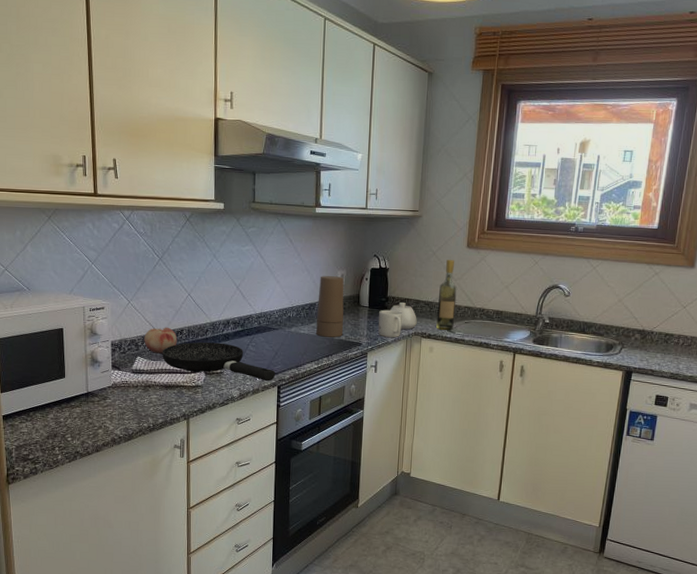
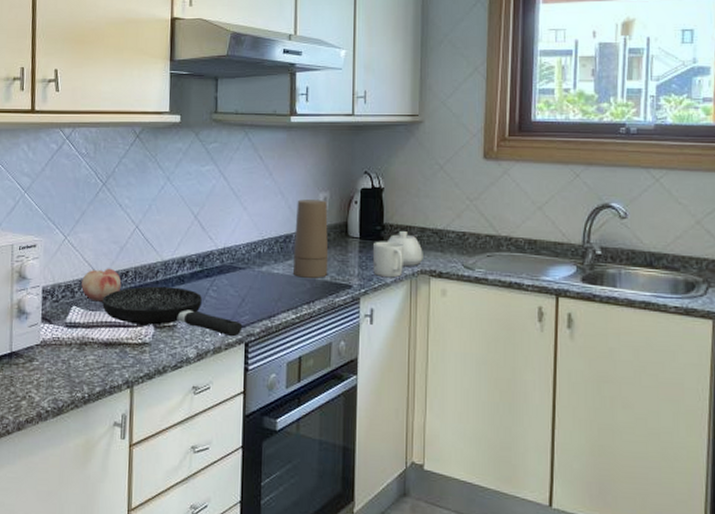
bottle: present [436,260,457,330] -> none [449,175,474,266]

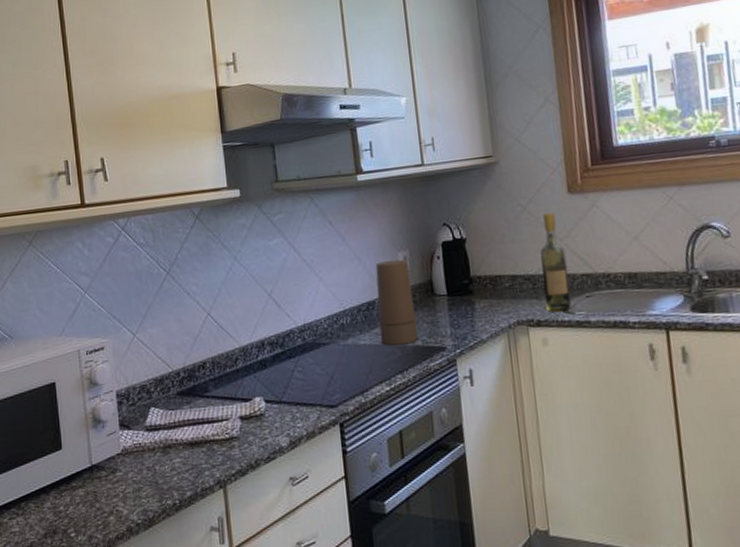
fruit: present [81,268,122,302] -> none [157,361,200,400]
frying pan: present [102,286,243,337] -> none [182,373,335,419]
mug: present [372,241,405,278] -> none [461,294,499,334]
sugar bowl: present [386,230,423,267] -> none [476,280,518,320]
bottle: none [449,175,474,266] -> present [540,213,572,312]

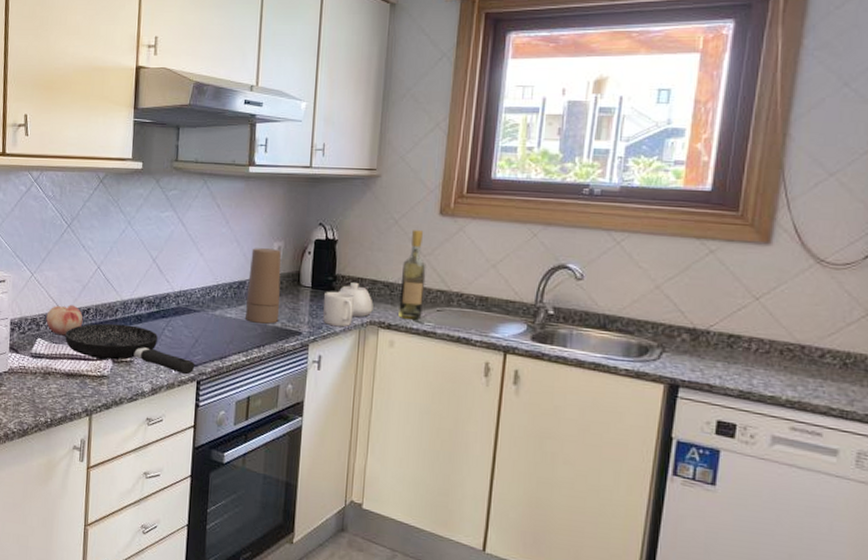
fruit: none [157,361,200,400] -> present [46,304,83,336]
frying pan: none [182,373,335,419] -> present [65,323,195,375]
mug: none [461,294,499,334] -> present [323,291,355,327]
sugar bowl: none [476,280,518,320] -> present [337,281,373,318]

